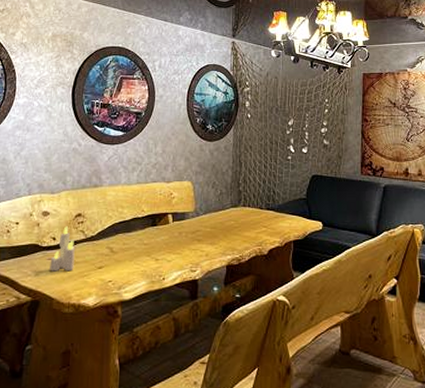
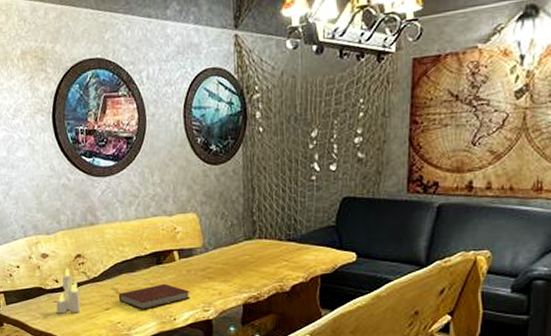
notebook: none [112,244,180,269] -> present [118,283,191,310]

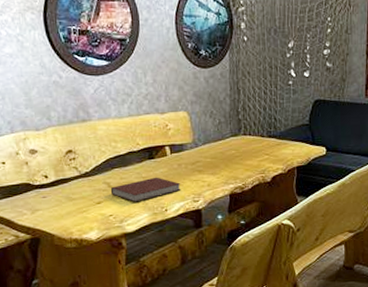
candle: present [56,268,81,314] -> none [45,164,71,209]

